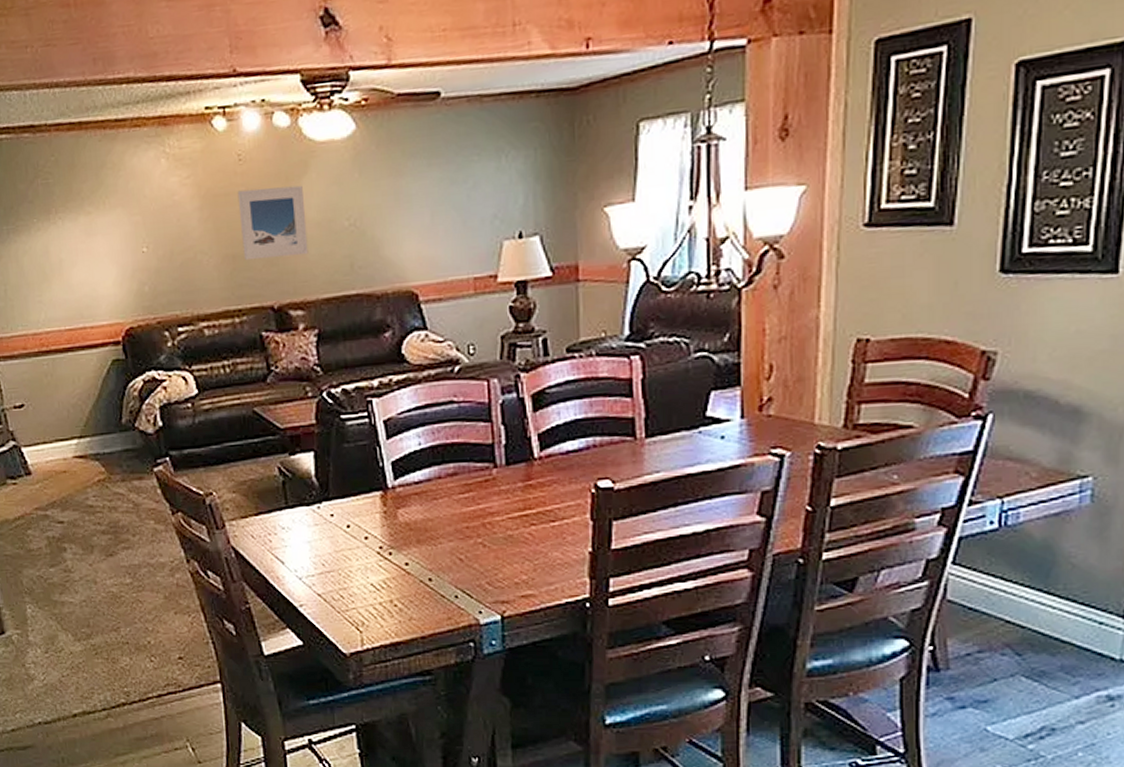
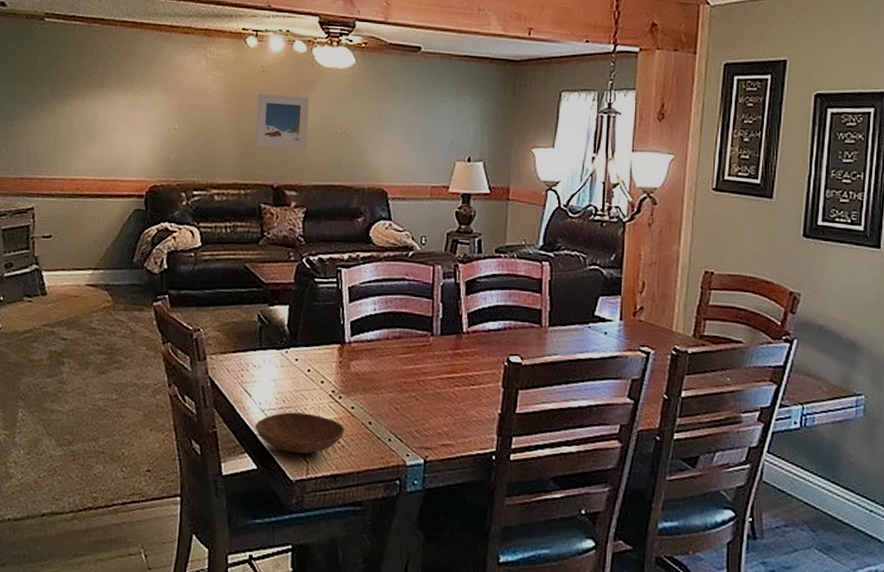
bowl: none [293,576,401,623] -> present [254,412,345,454]

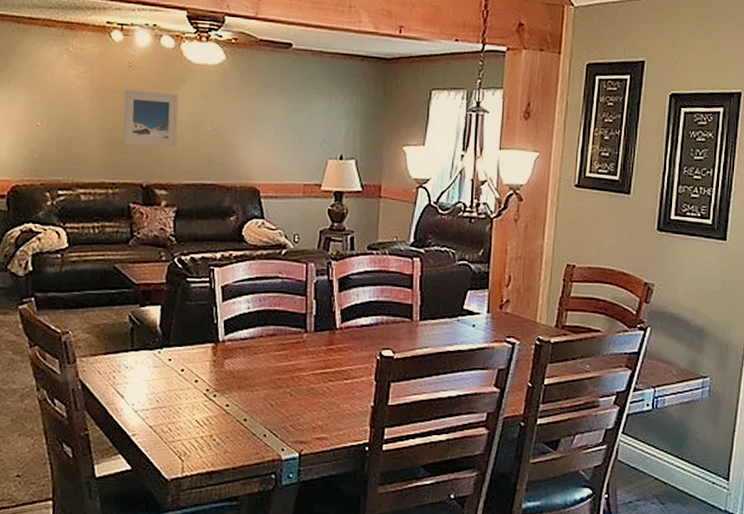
bowl: present [254,412,345,454] -> none [128,412,220,452]

